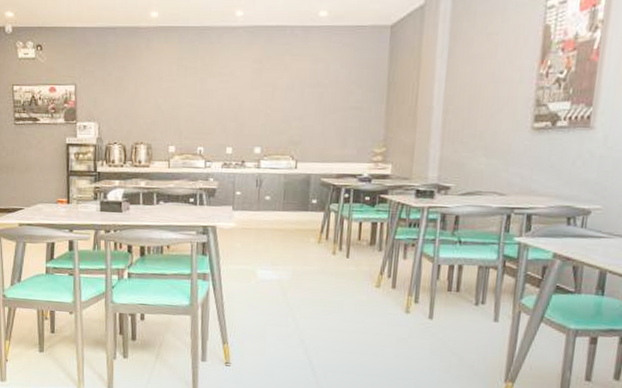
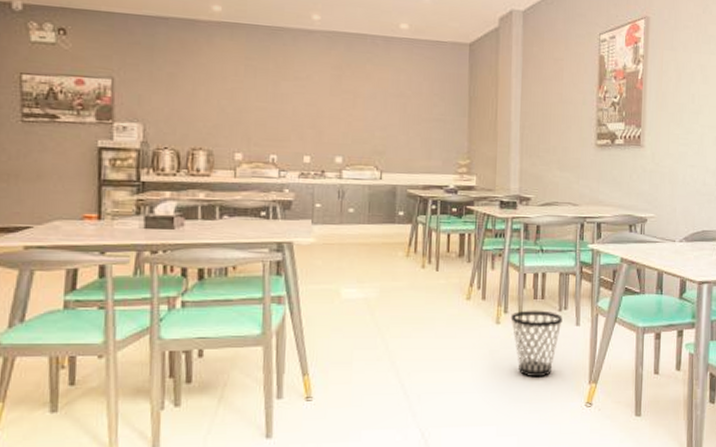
wastebasket: none [421,301,479,370] -> present [510,310,563,378]

